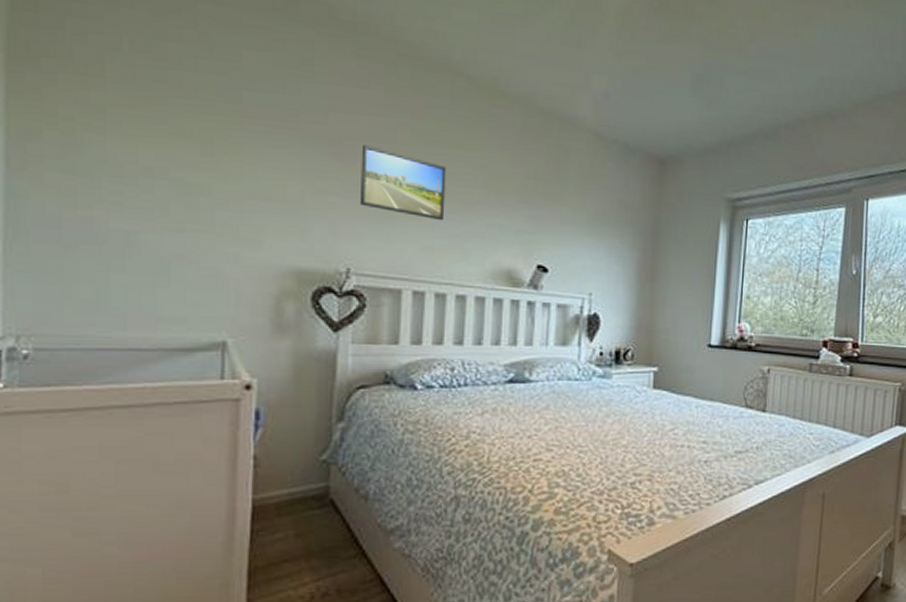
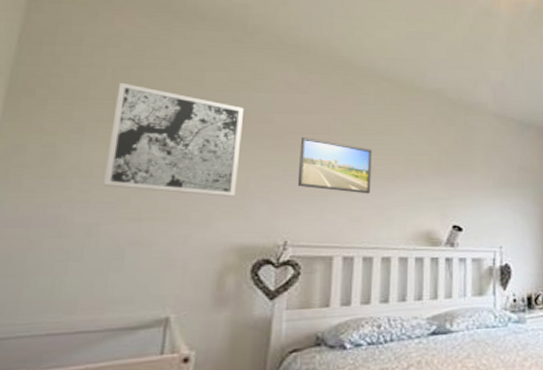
wall art: none [136,57,293,212] -> present [104,82,245,197]

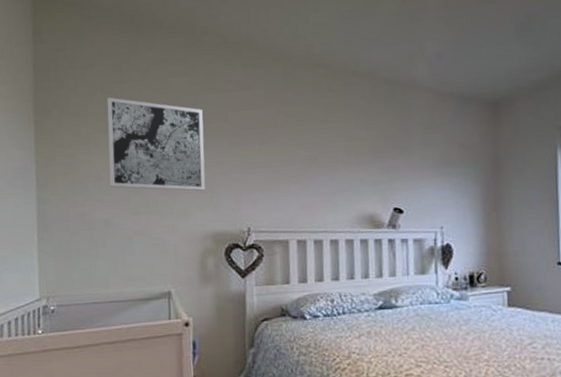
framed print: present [297,137,372,194] -> none [252,132,316,182]

